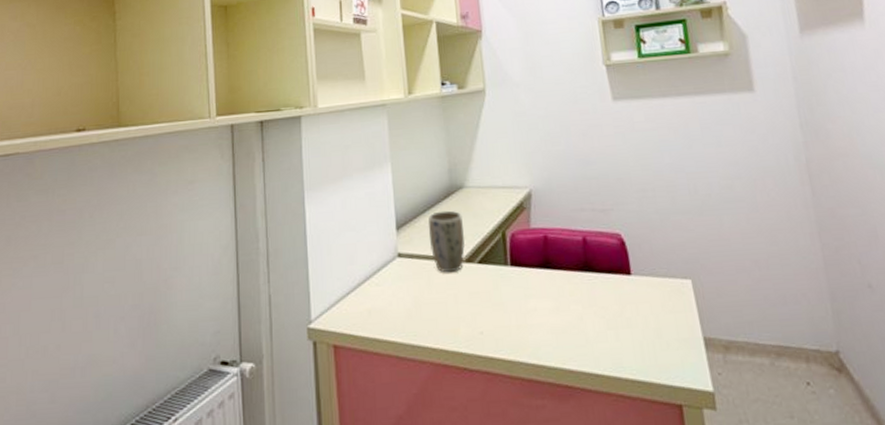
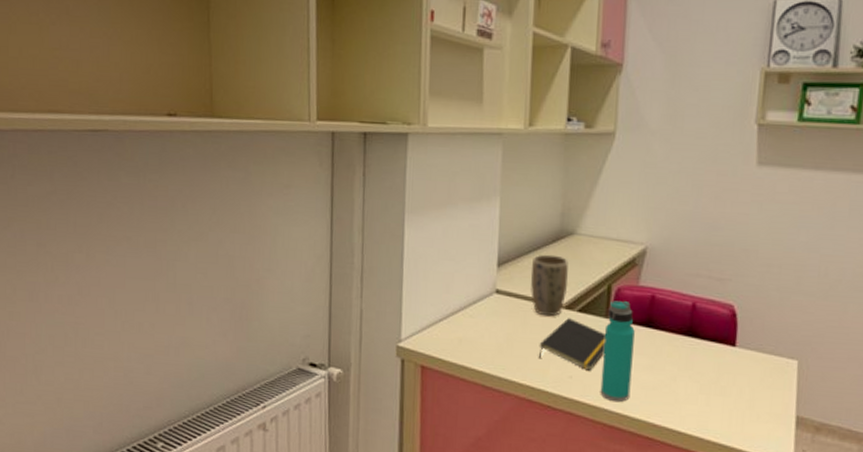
notepad: none [446,271,510,323] -> present [538,318,605,371]
water bottle: none [506,246,542,353] -> present [600,300,635,403]

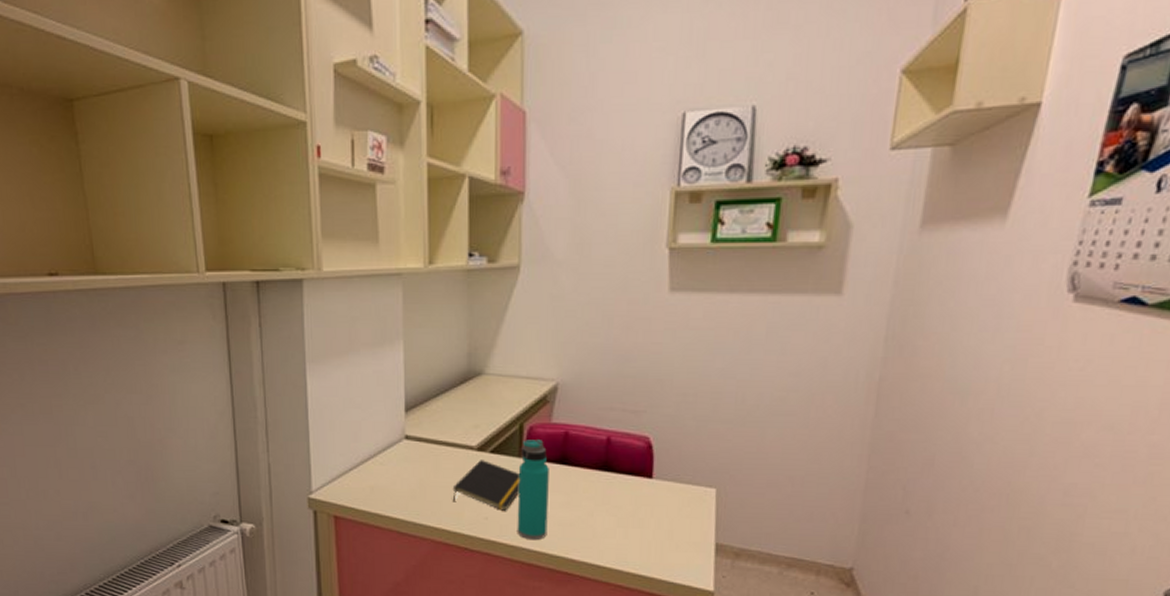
plant pot: present [530,254,569,317] -> none [439,396,479,459]

